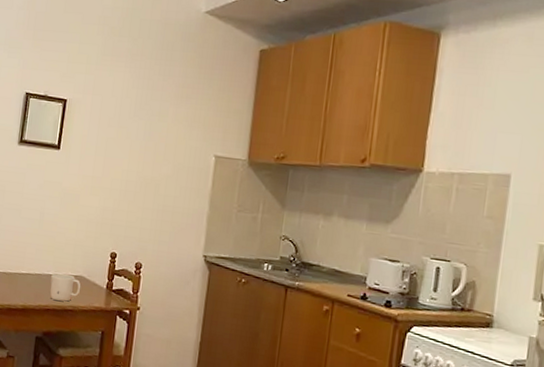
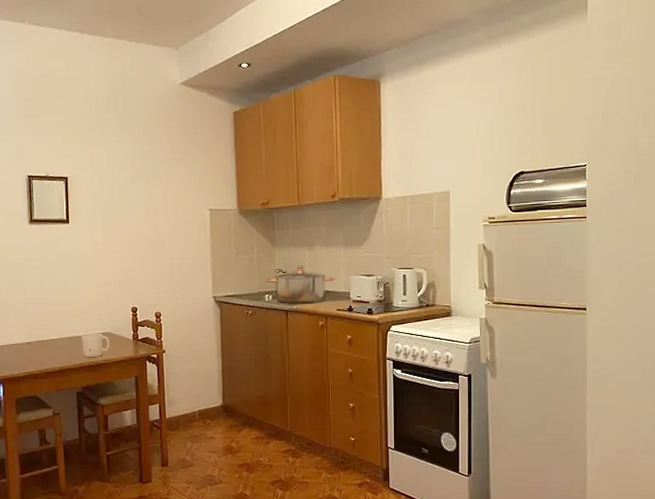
cooking pot: none [265,235,352,283] -> present [264,266,336,304]

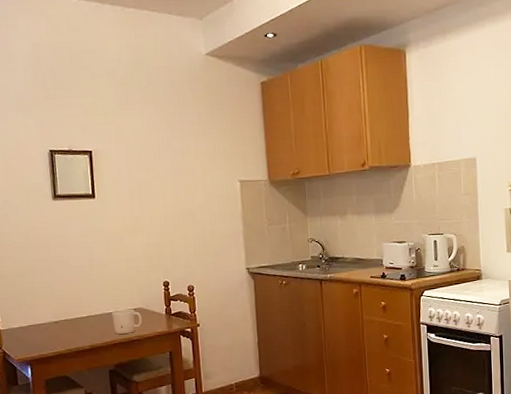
cooking pot: present [264,266,336,304] -> none [297,234,369,273]

